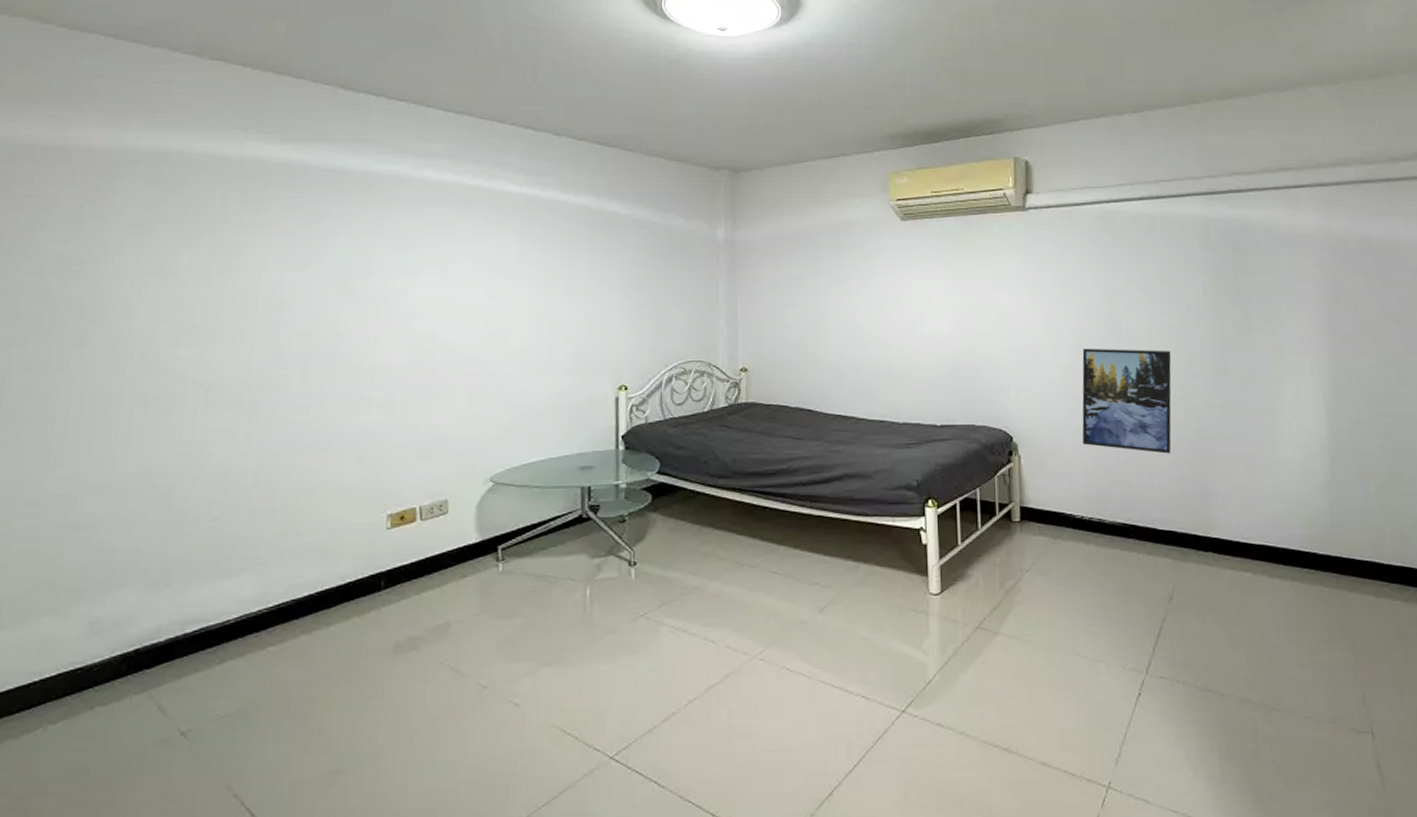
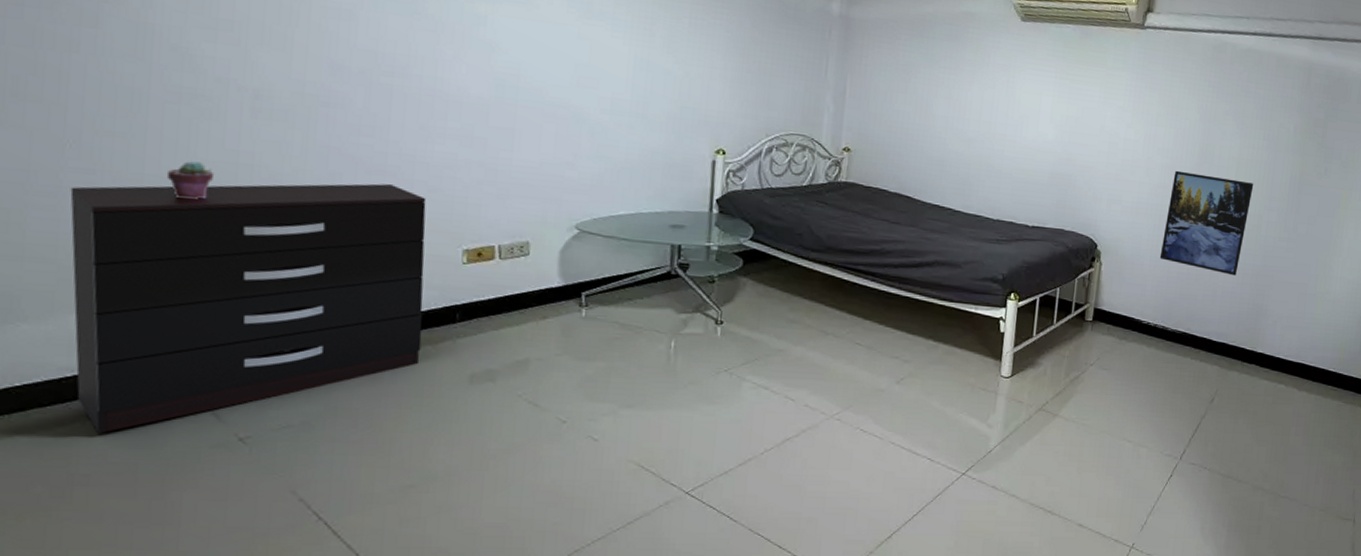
dresser: none [42,458,354,739] -> present [70,183,427,434]
potted succulent: none [131,457,171,495] -> present [166,161,213,200]

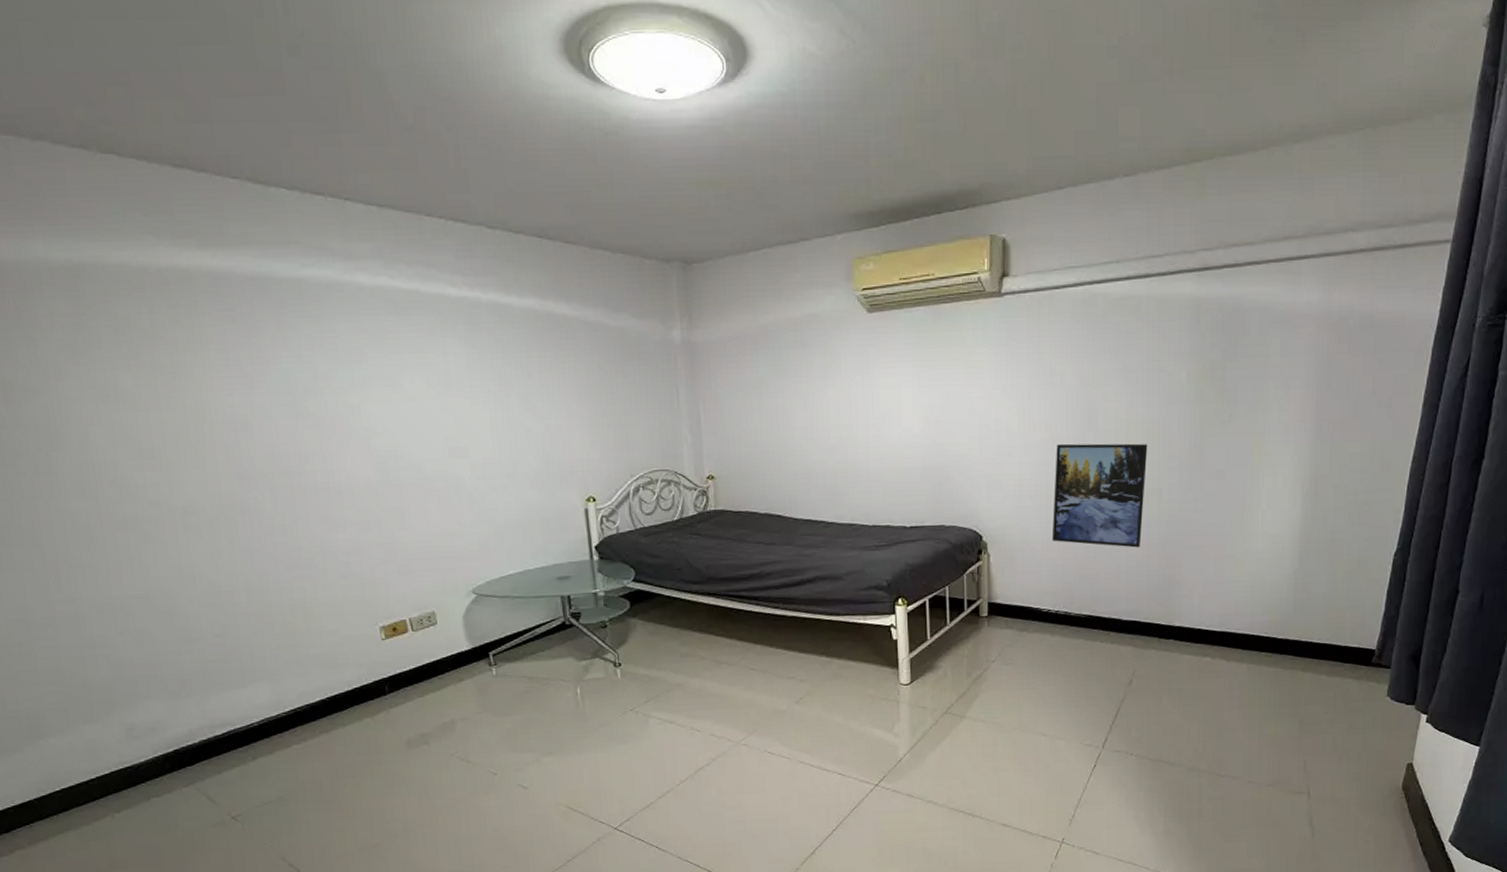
dresser: present [70,183,427,434] -> none [61,576,363,824]
potted succulent: present [166,161,213,200] -> none [129,580,166,615]

